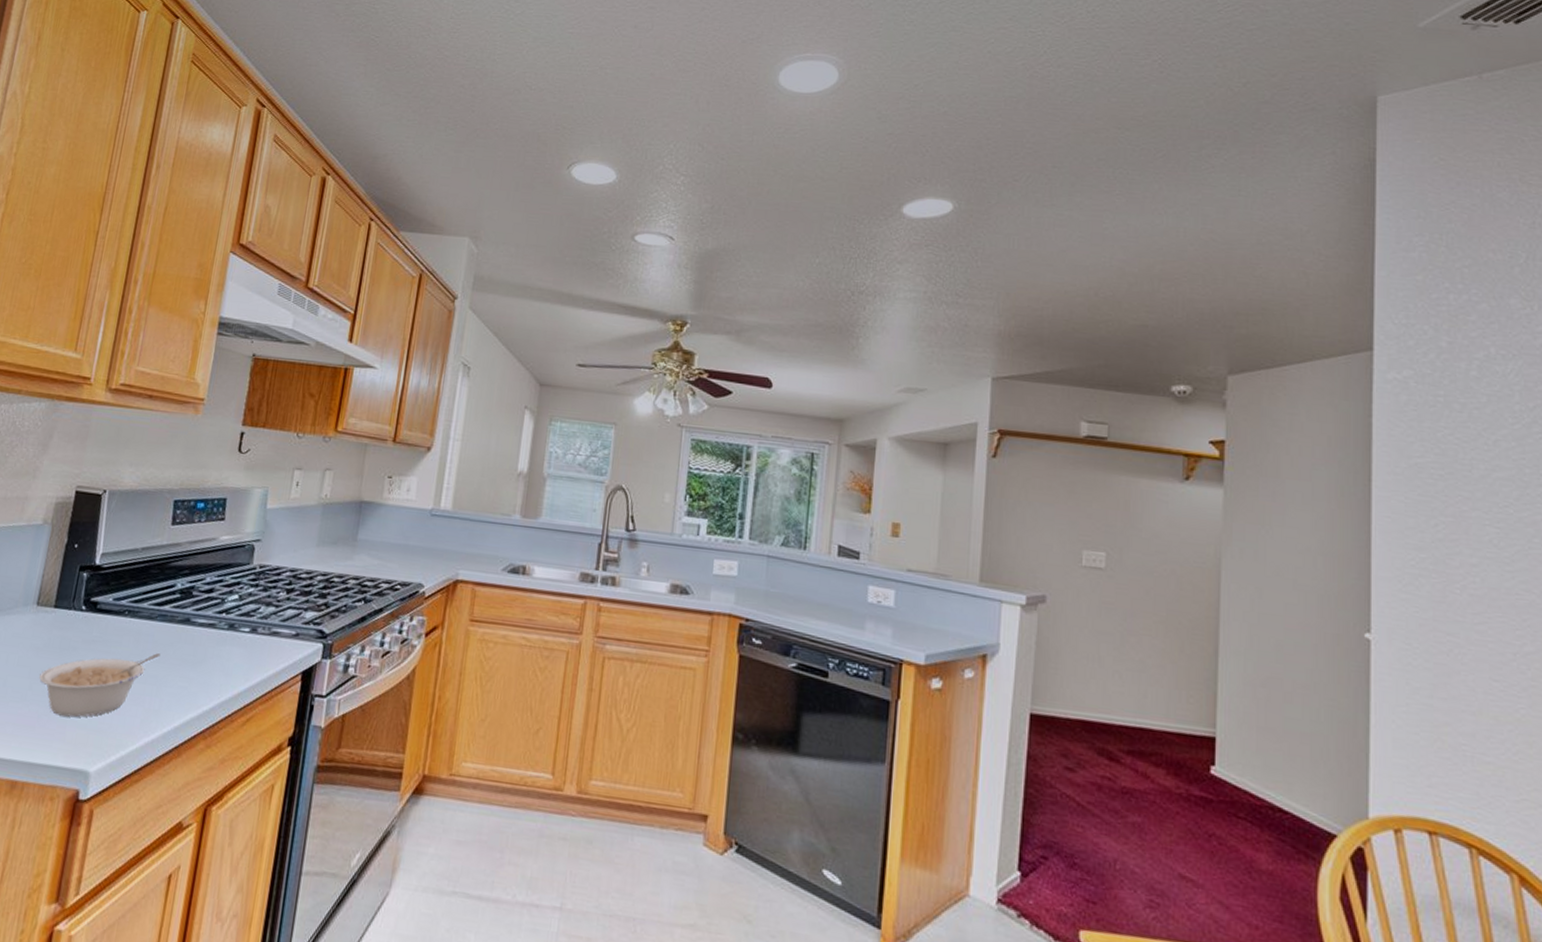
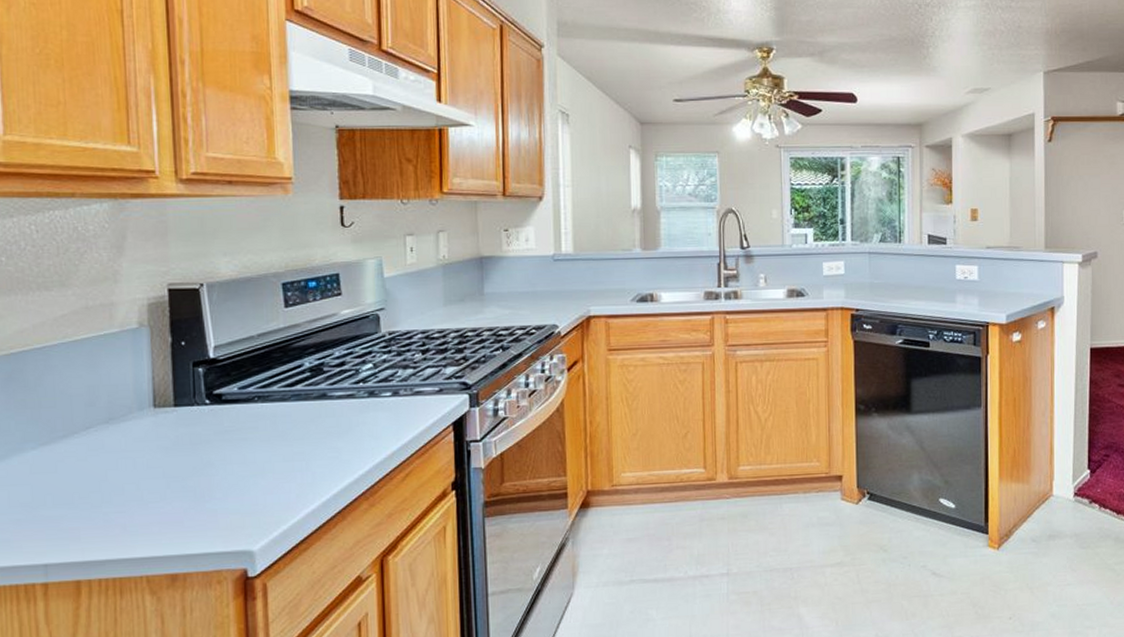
legume: present [39,653,161,717] -> none [175,431,303,506]

